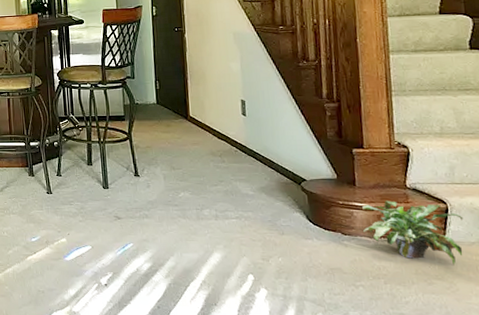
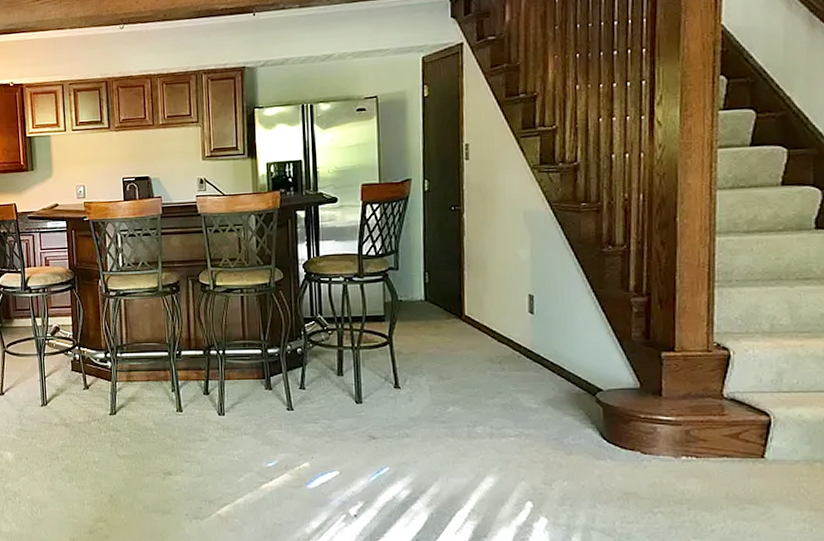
potted plant: present [362,201,464,265] -> none [667,413,789,487]

